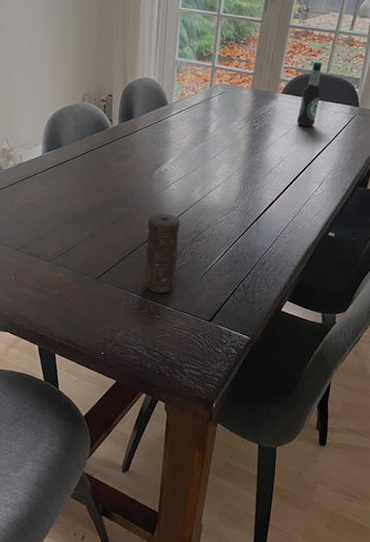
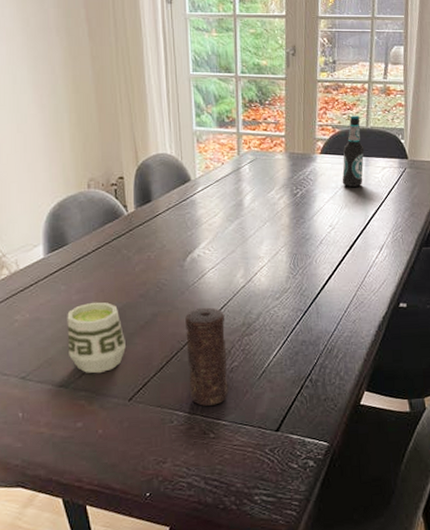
cup: none [54,197,99,255] -> present [67,302,126,374]

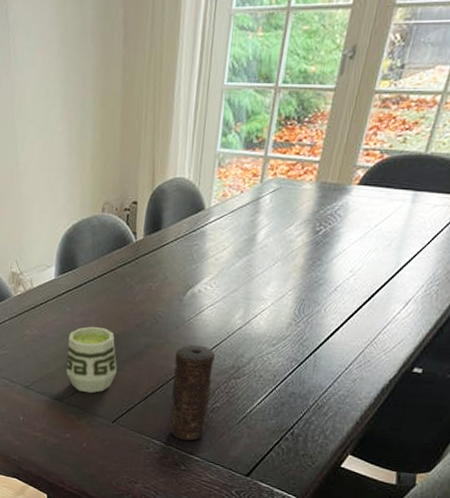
bottle: present [342,116,365,187] -> none [377,137,420,227]

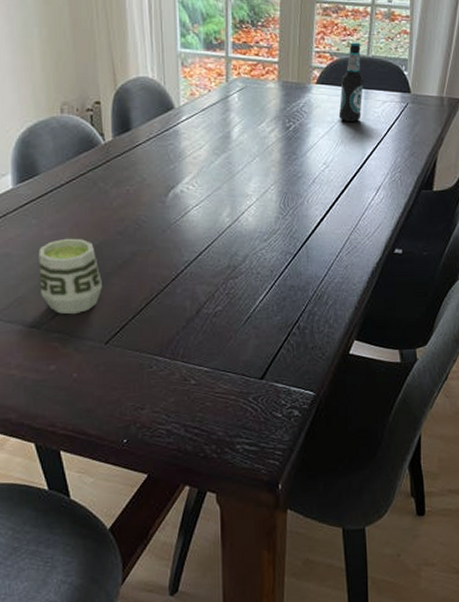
candle: present [169,344,216,441] -> none [166,247,211,351]
bottle: none [377,137,420,227] -> present [338,42,364,122]

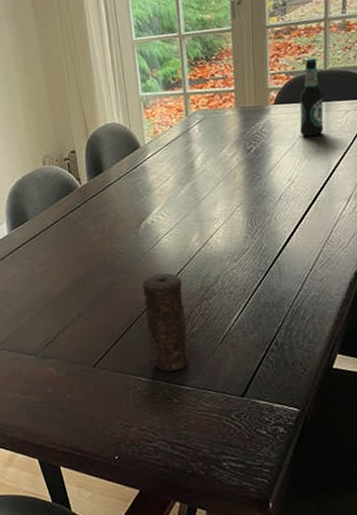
cup: present [39,238,102,315] -> none [32,273,87,342]
candle: none [166,247,211,351] -> present [142,272,190,372]

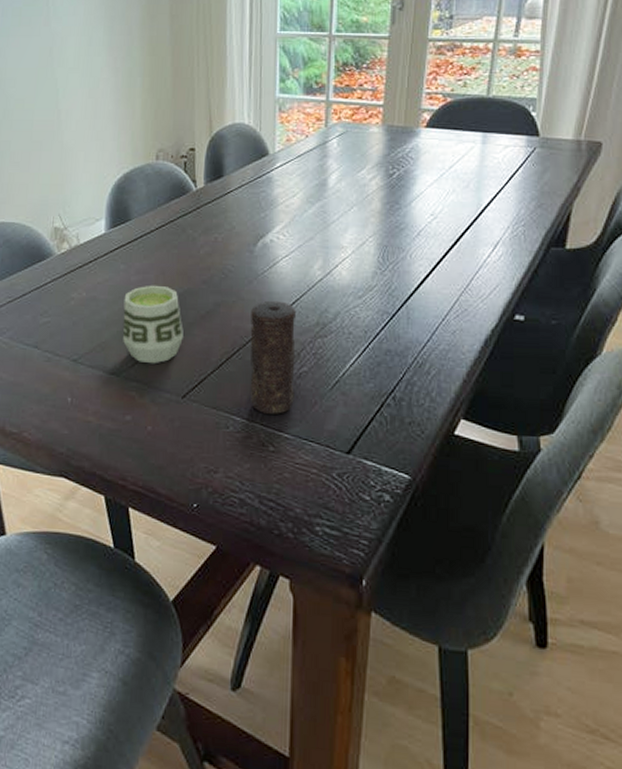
cup: none [32,273,87,342] -> present [123,285,184,364]
bottle: present [299,58,324,137] -> none [450,82,483,168]

